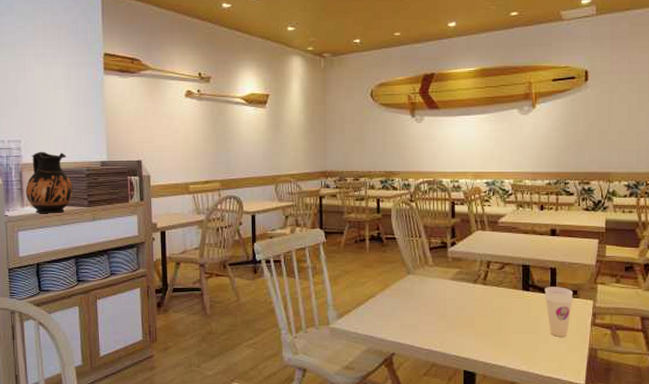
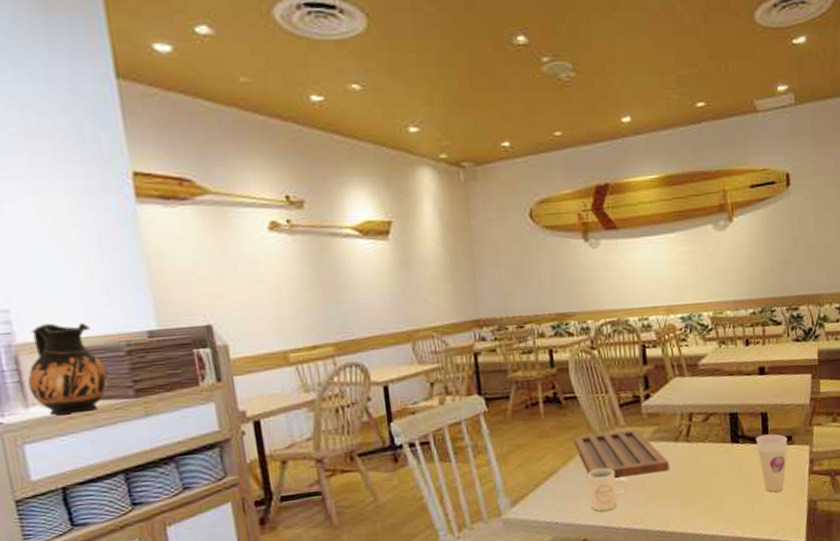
tray: none [390,269,467,307] -> present [573,429,669,478]
mug: none [399,298,432,333] -> present [587,468,628,512]

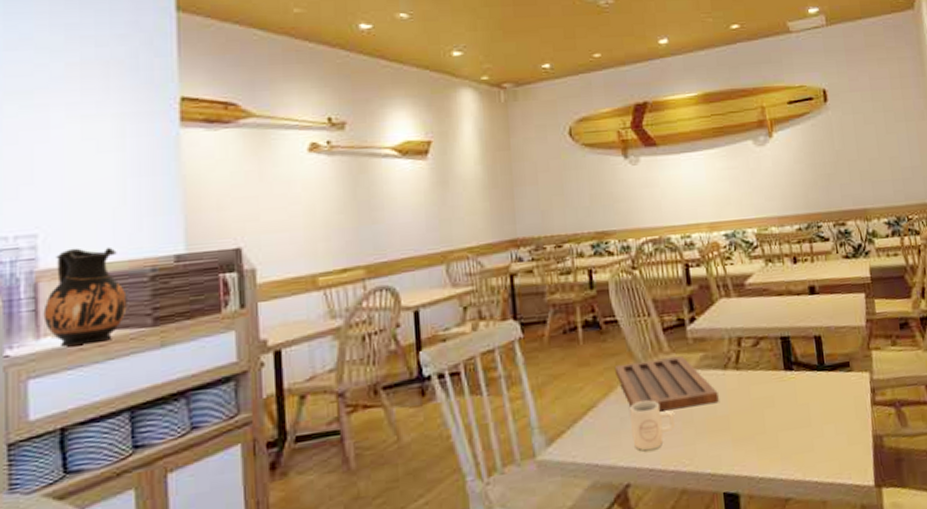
cup: present [756,433,788,492] -> none [810,359,846,427]

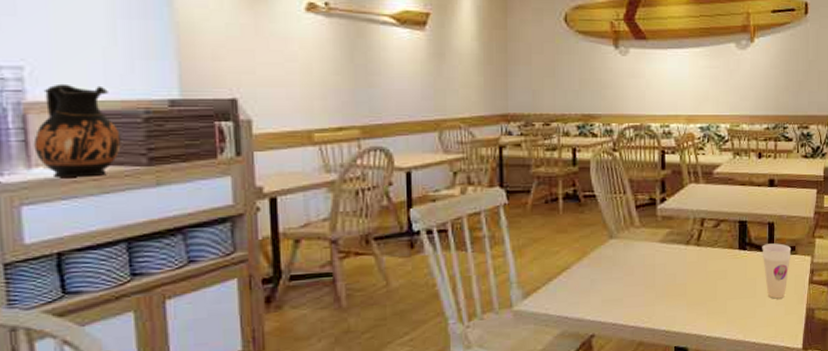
tray: present [614,356,719,412] -> none [589,231,679,276]
mug: present [630,400,675,451] -> none [600,266,638,309]
cup: none [810,359,846,427] -> present [762,243,792,299]

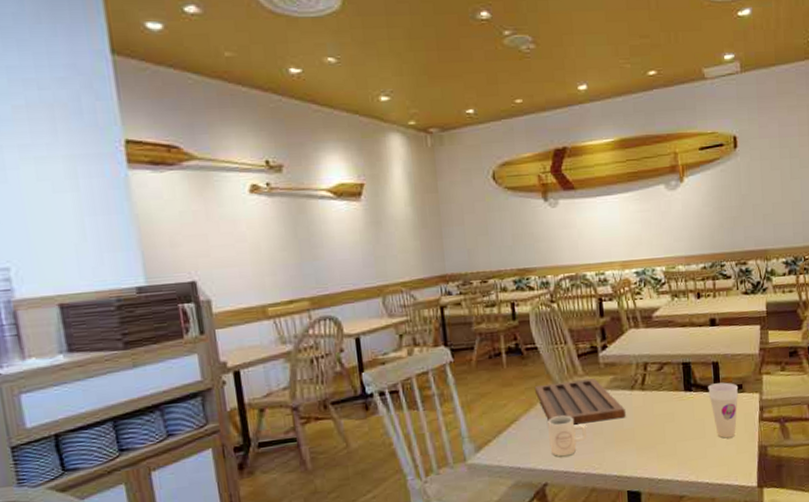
ceramic jug: present [33,83,121,179] -> none [24,279,100,367]
tray: none [589,231,679,276] -> present [534,378,626,425]
mug: none [600,266,638,309] -> present [548,415,587,457]

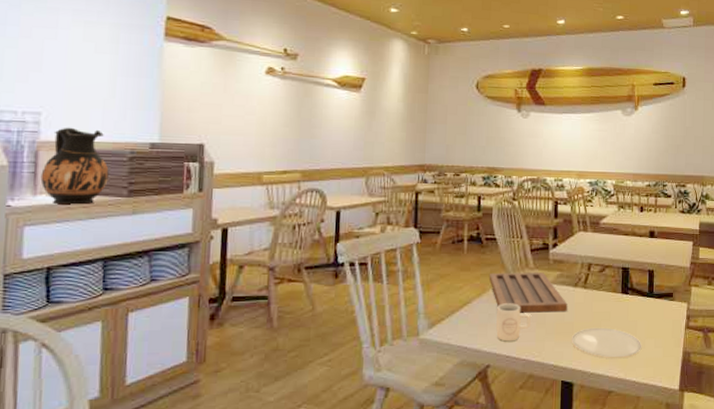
ceramic jug: none [24,279,100,367] -> present [40,127,109,205]
plate: none [633,429,713,463] -> present [571,327,642,359]
cup: present [708,382,739,439] -> none [642,289,670,341]

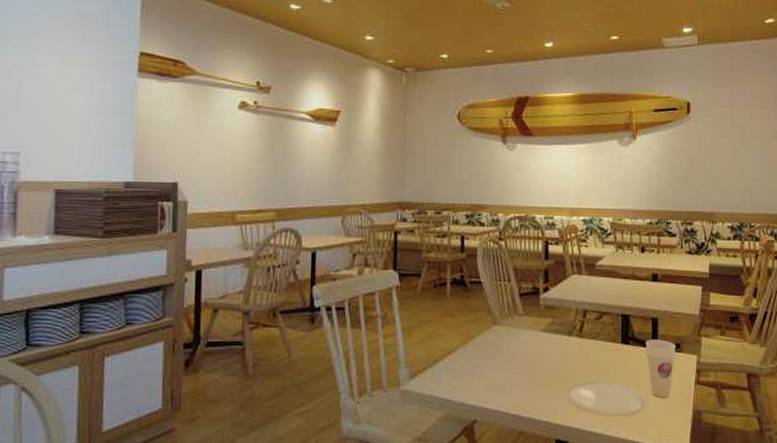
ceramic jug: present [40,127,109,205] -> none [20,167,85,246]
tray: present [488,272,567,313] -> none [474,319,561,364]
mug: present [496,303,531,342] -> none [483,353,520,395]
cup: none [642,289,670,341] -> present [645,340,677,398]

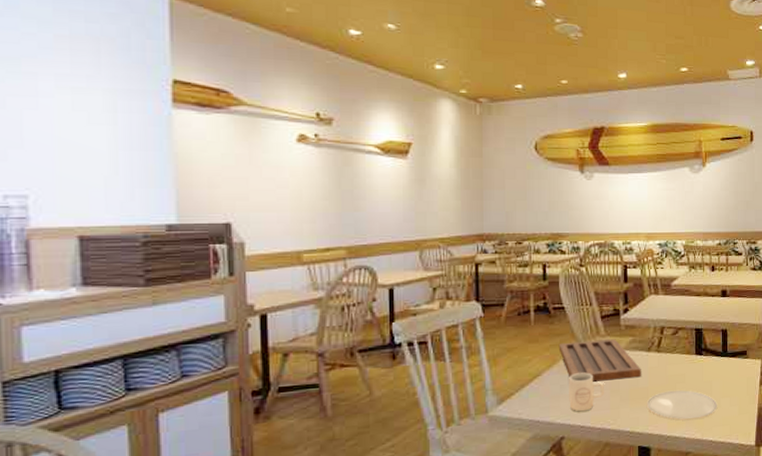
tray: none [474,319,561,364] -> present [558,339,641,382]
mug: none [483,353,520,395] -> present [569,372,604,412]
cup: present [645,340,677,398] -> none [716,348,743,400]

